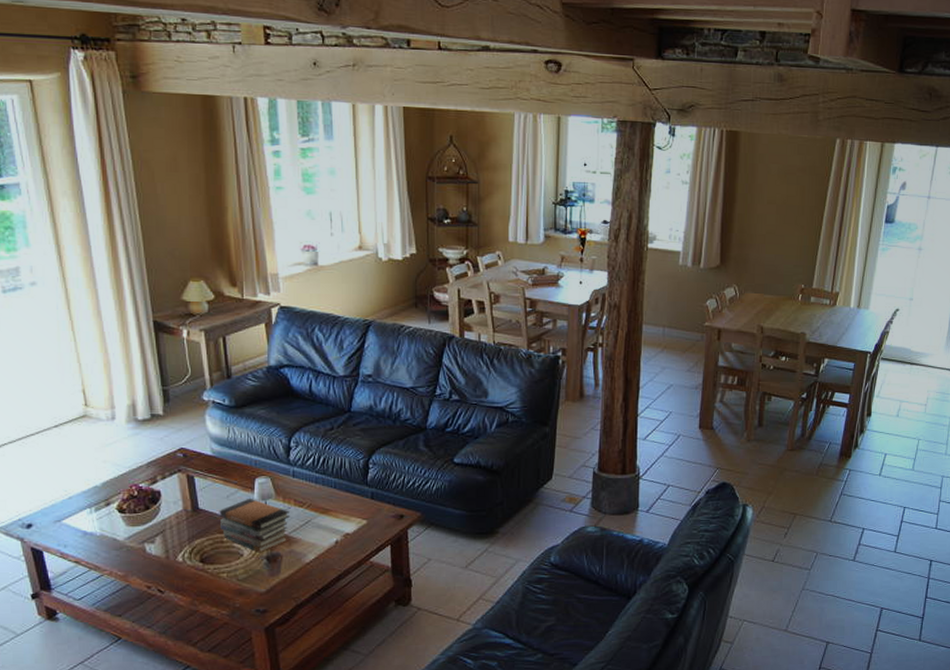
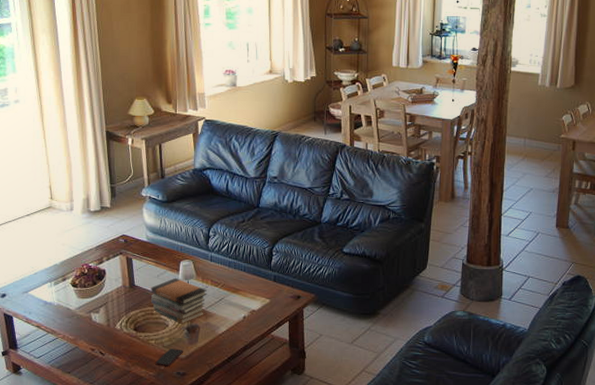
smartphone: none [228,582,263,603] -> present [155,348,183,366]

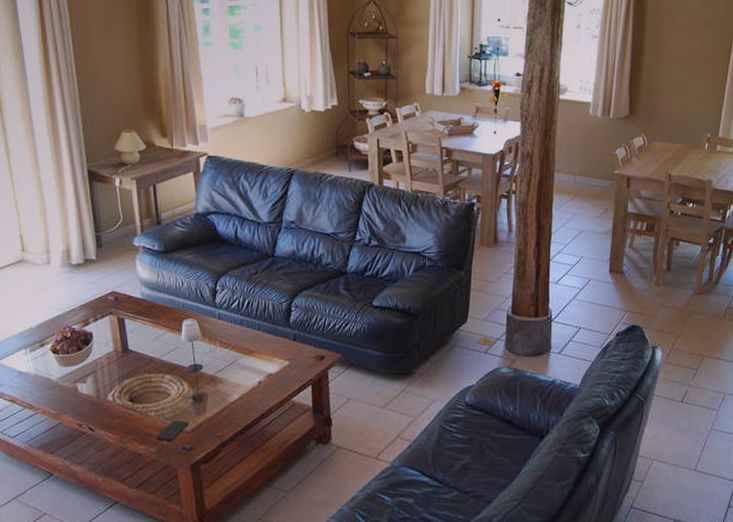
book stack: present [150,277,208,324] -> none [148,339,216,393]

